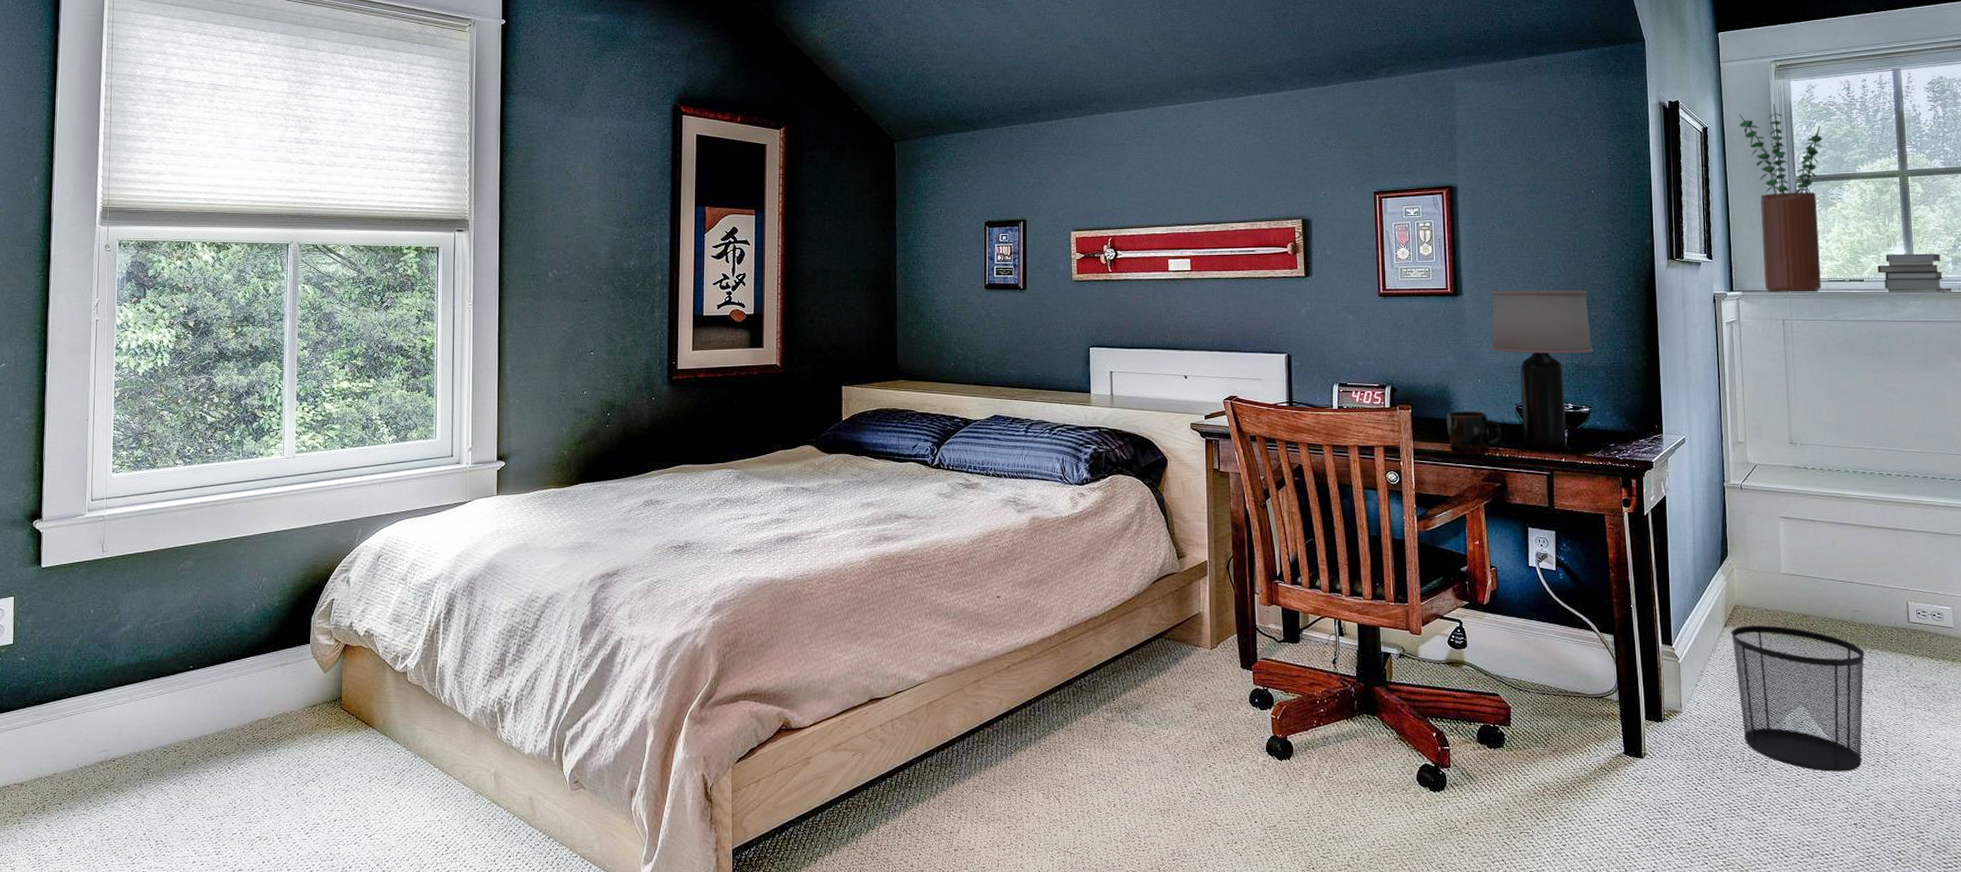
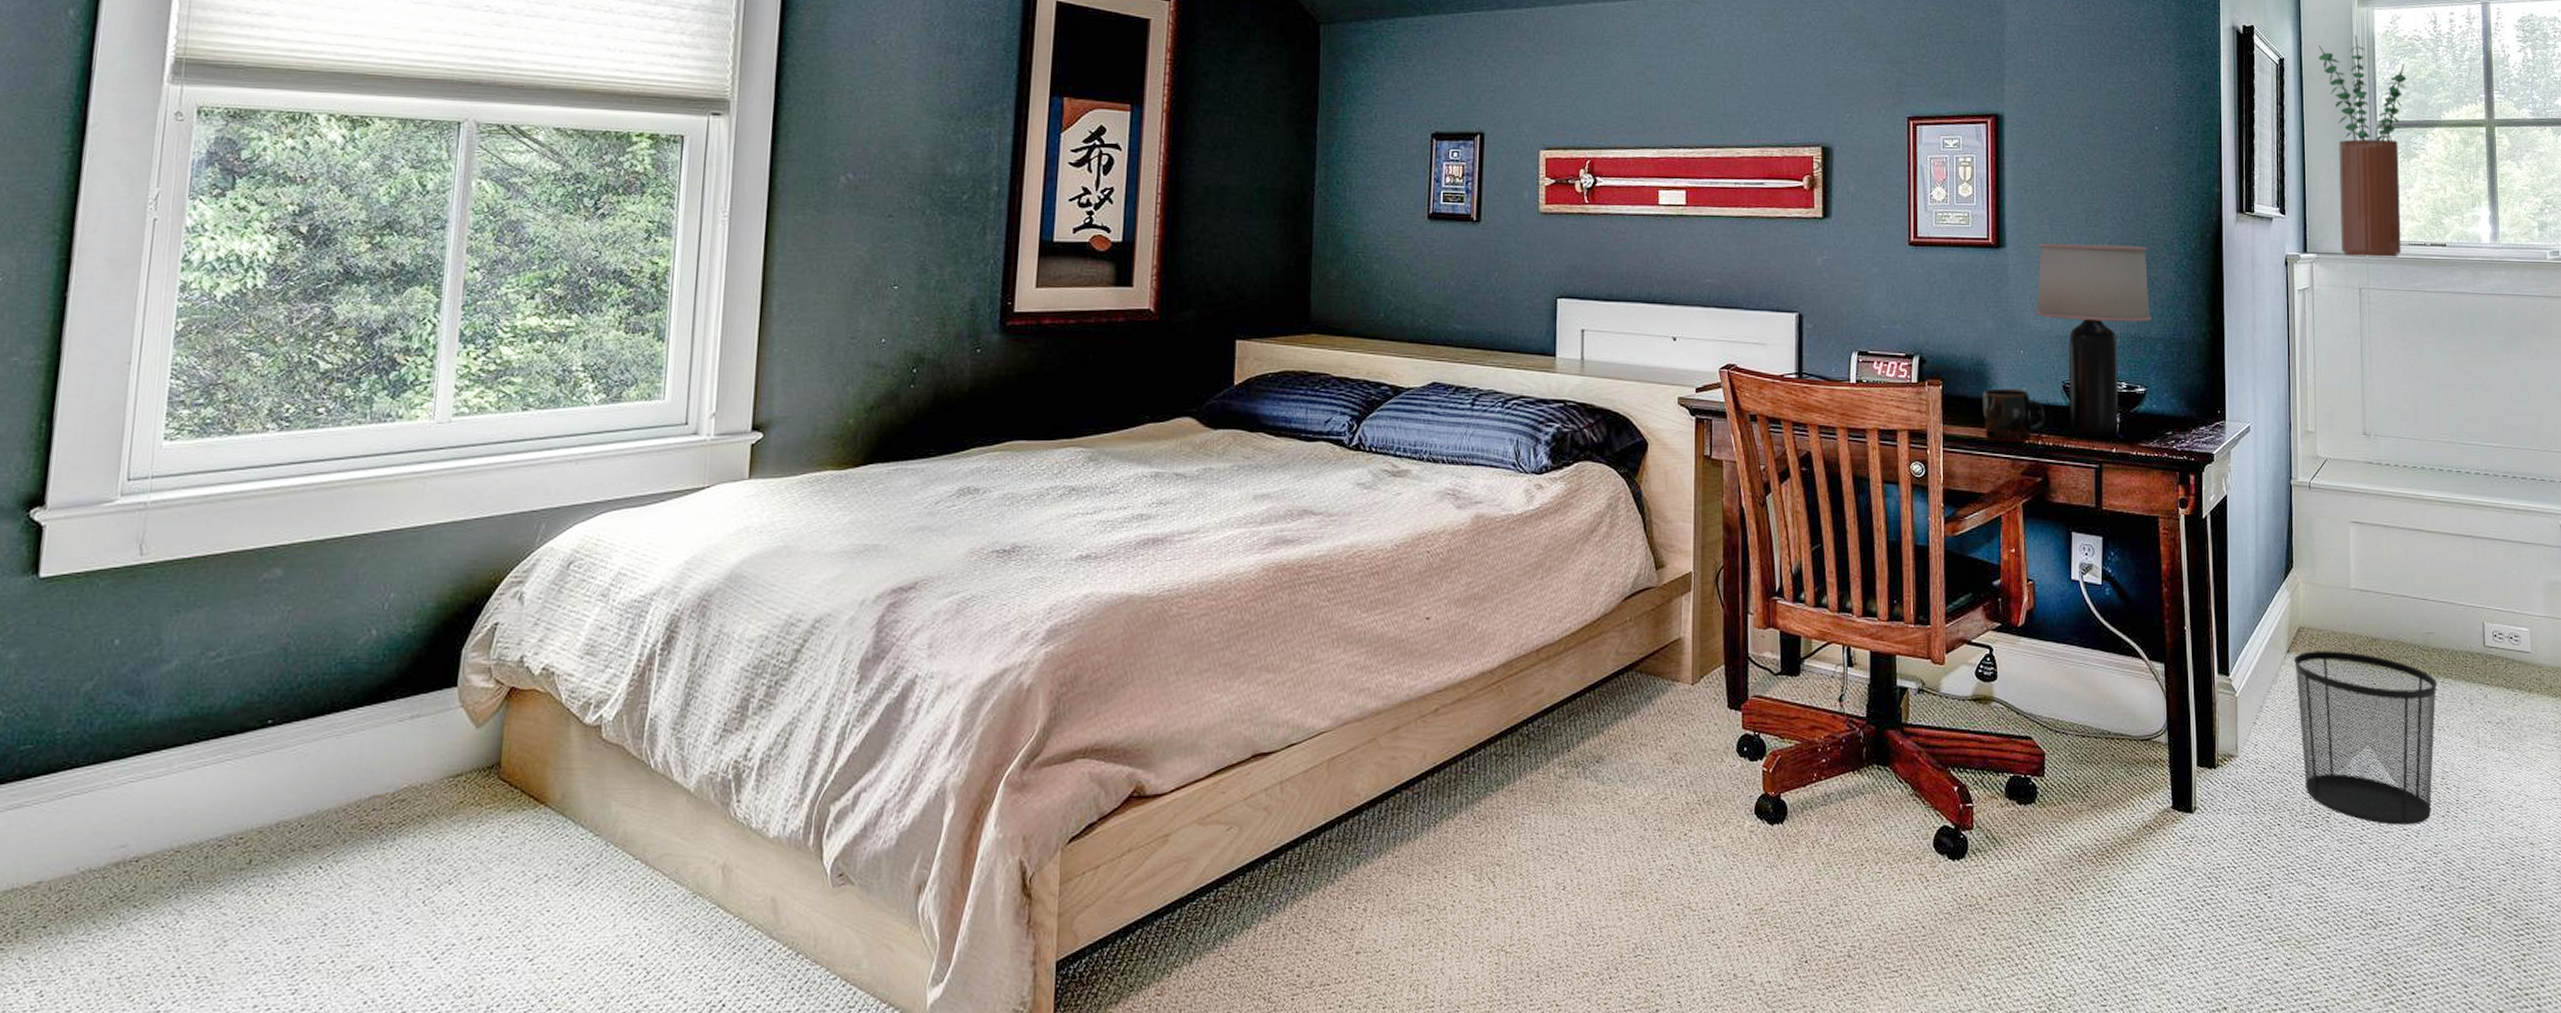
books: present [1877,253,1951,293] -> none [2460,215,2537,263]

